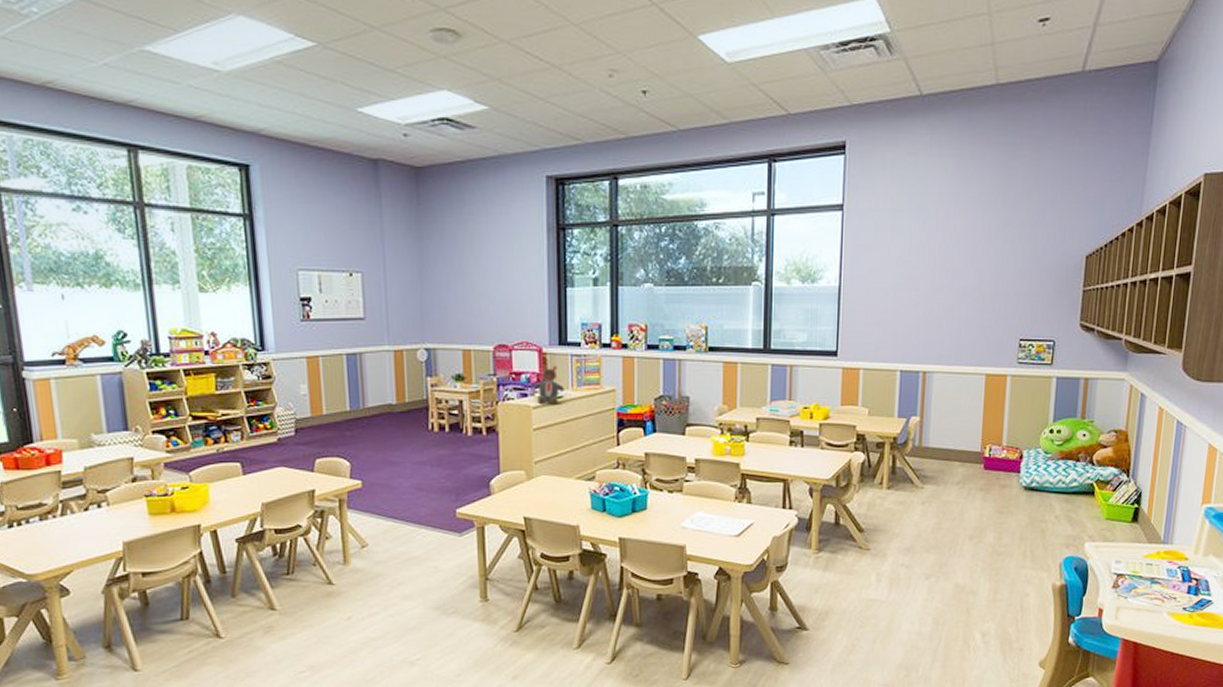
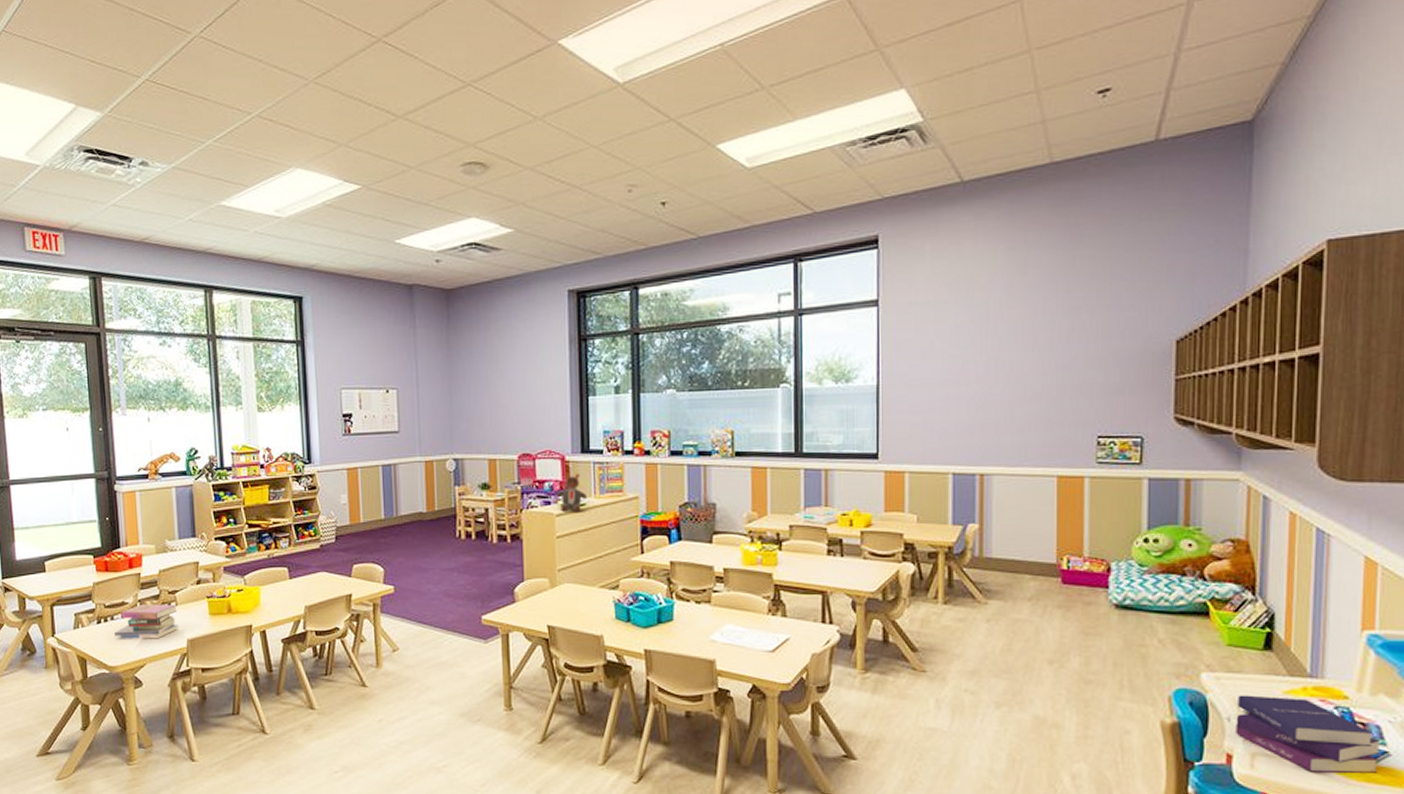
books: none [30,504,112,544] -> present [113,604,178,639]
book: none [1106,559,1208,620] -> present [1236,695,1381,773]

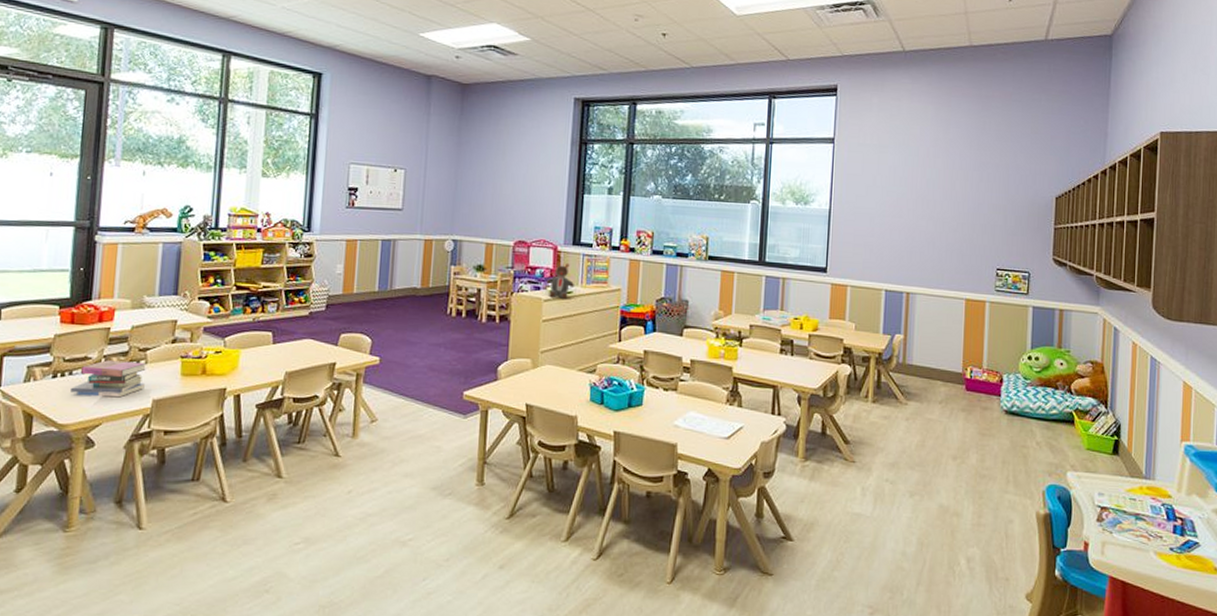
book: present [1236,695,1381,773] -> none [1091,491,1194,560]

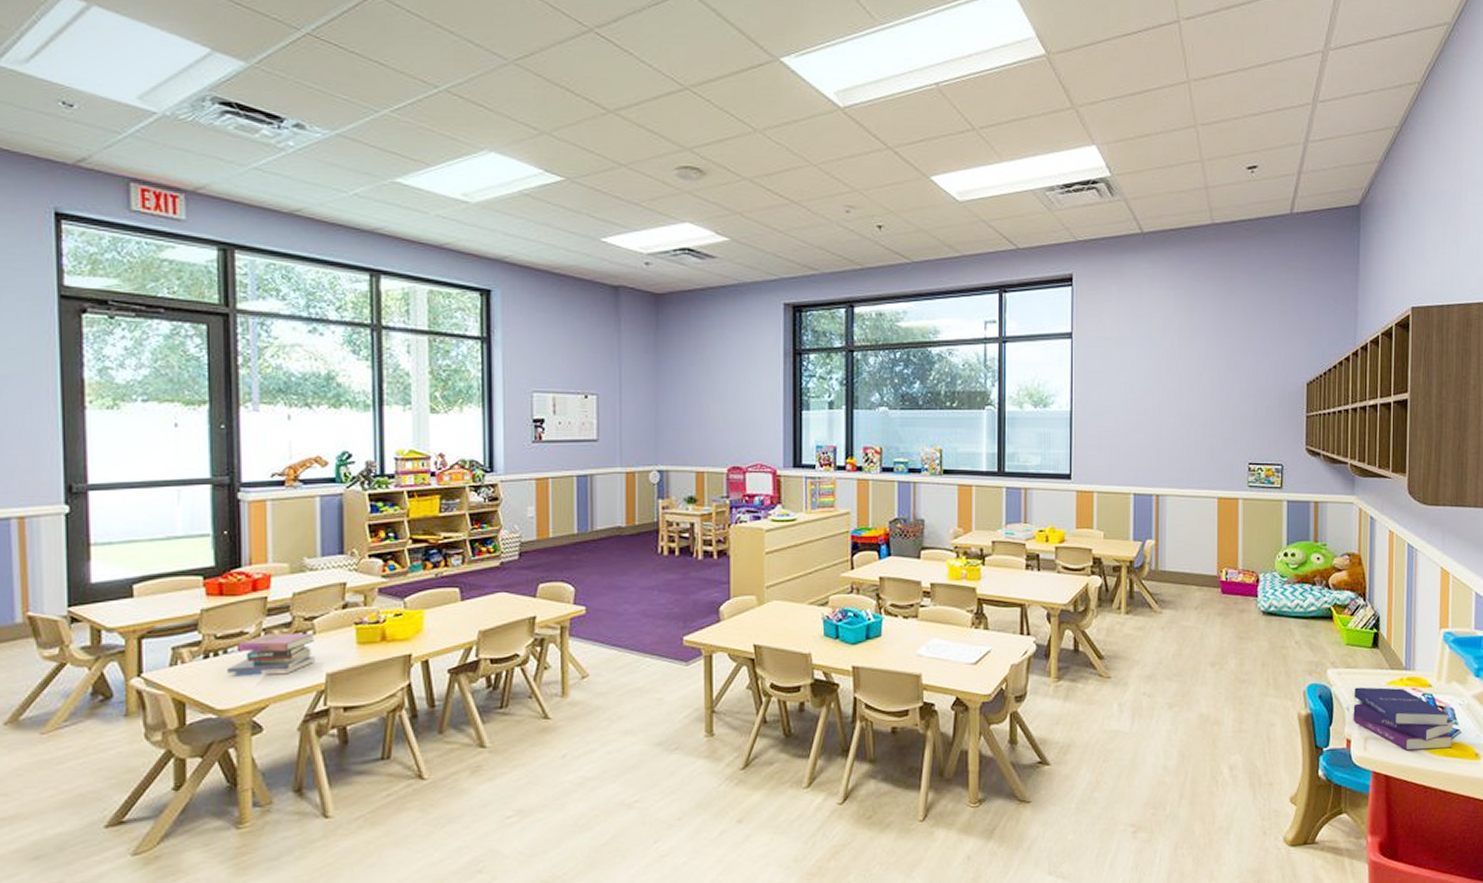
teddy bear: present [546,262,574,299] -> none [766,487,798,528]
book: none [1091,491,1194,560] -> present [1353,687,1454,751]

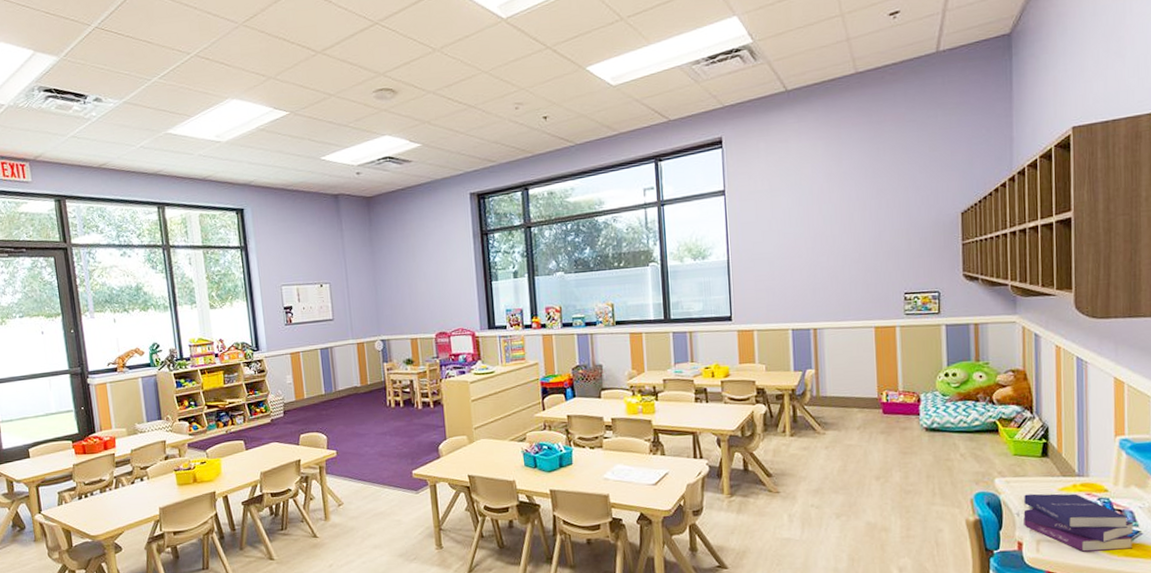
books: present [226,633,315,676] -> none [94,478,151,512]

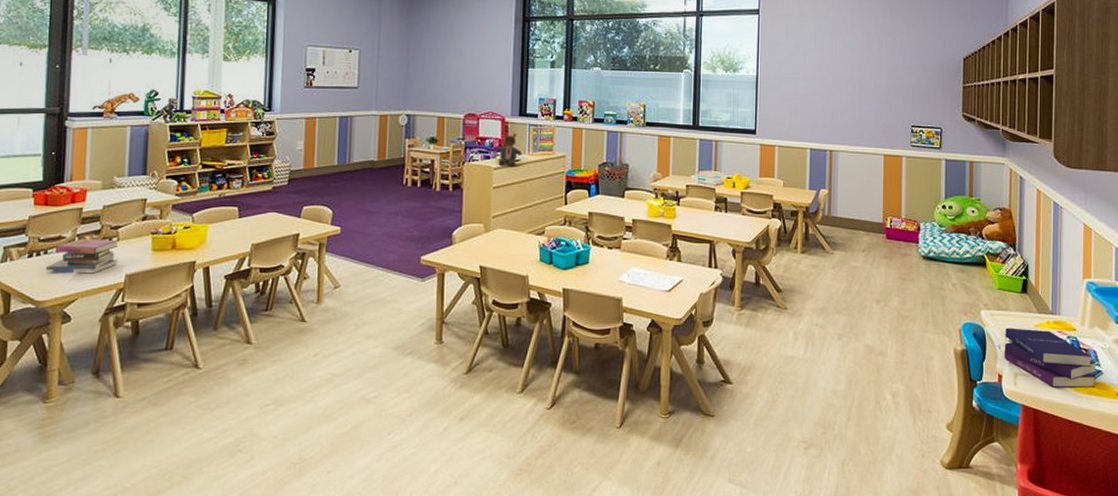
books: none [94,478,151,512] -> present [45,239,119,274]
teddy bear: none [469,346,495,380] -> present [495,132,522,167]

